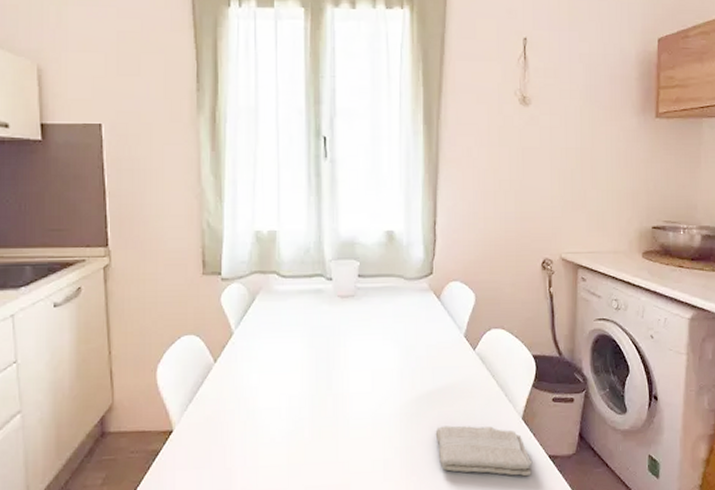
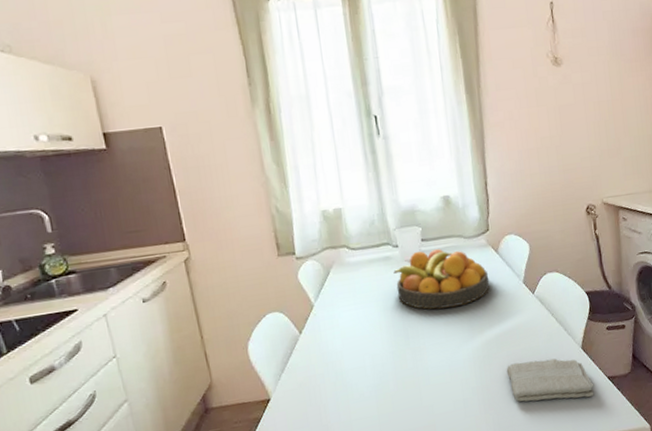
fruit bowl: none [324,288,427,355] -> present [393,249,490,309]

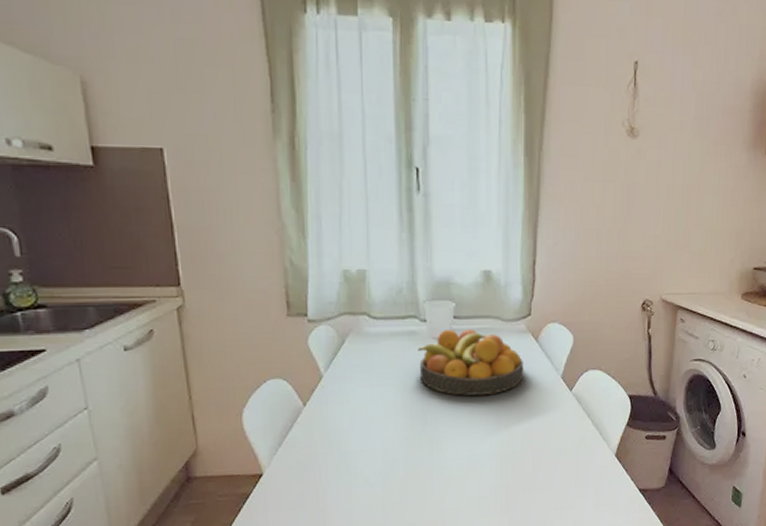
washcloth: present [506,358,594,402] -> none [530,463,624,509]

